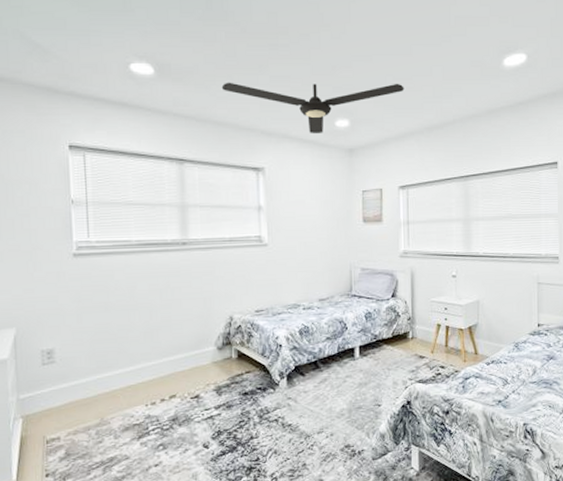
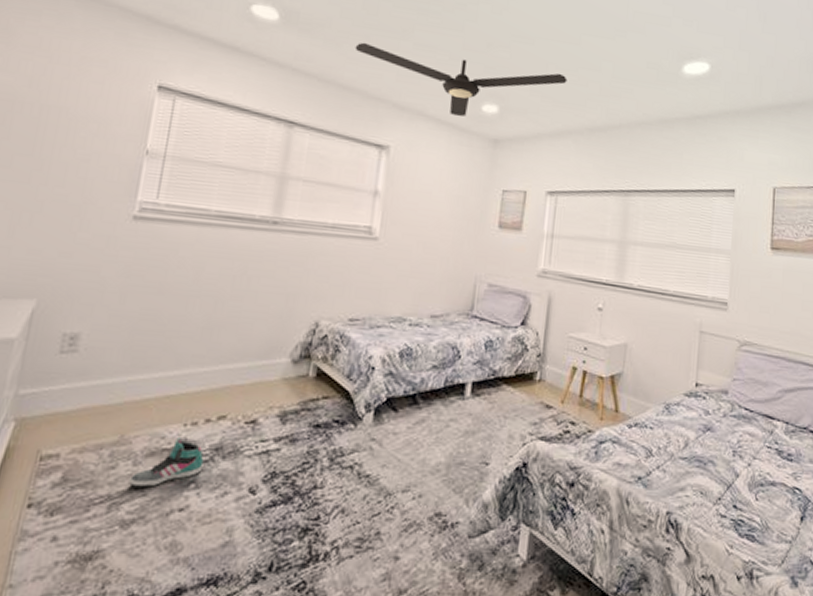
sneaker: none [114,415,166,454] -> present [129,438,204,487]

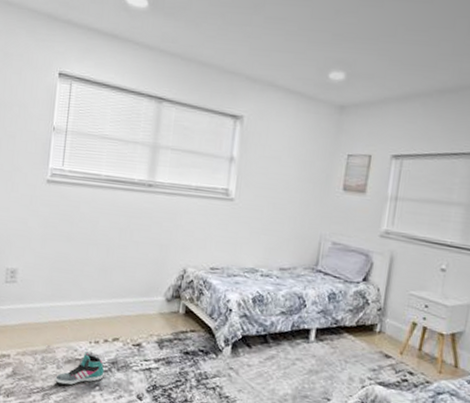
ceiling fan: present [355,42,568,117] -> none [212,20,418,85]

